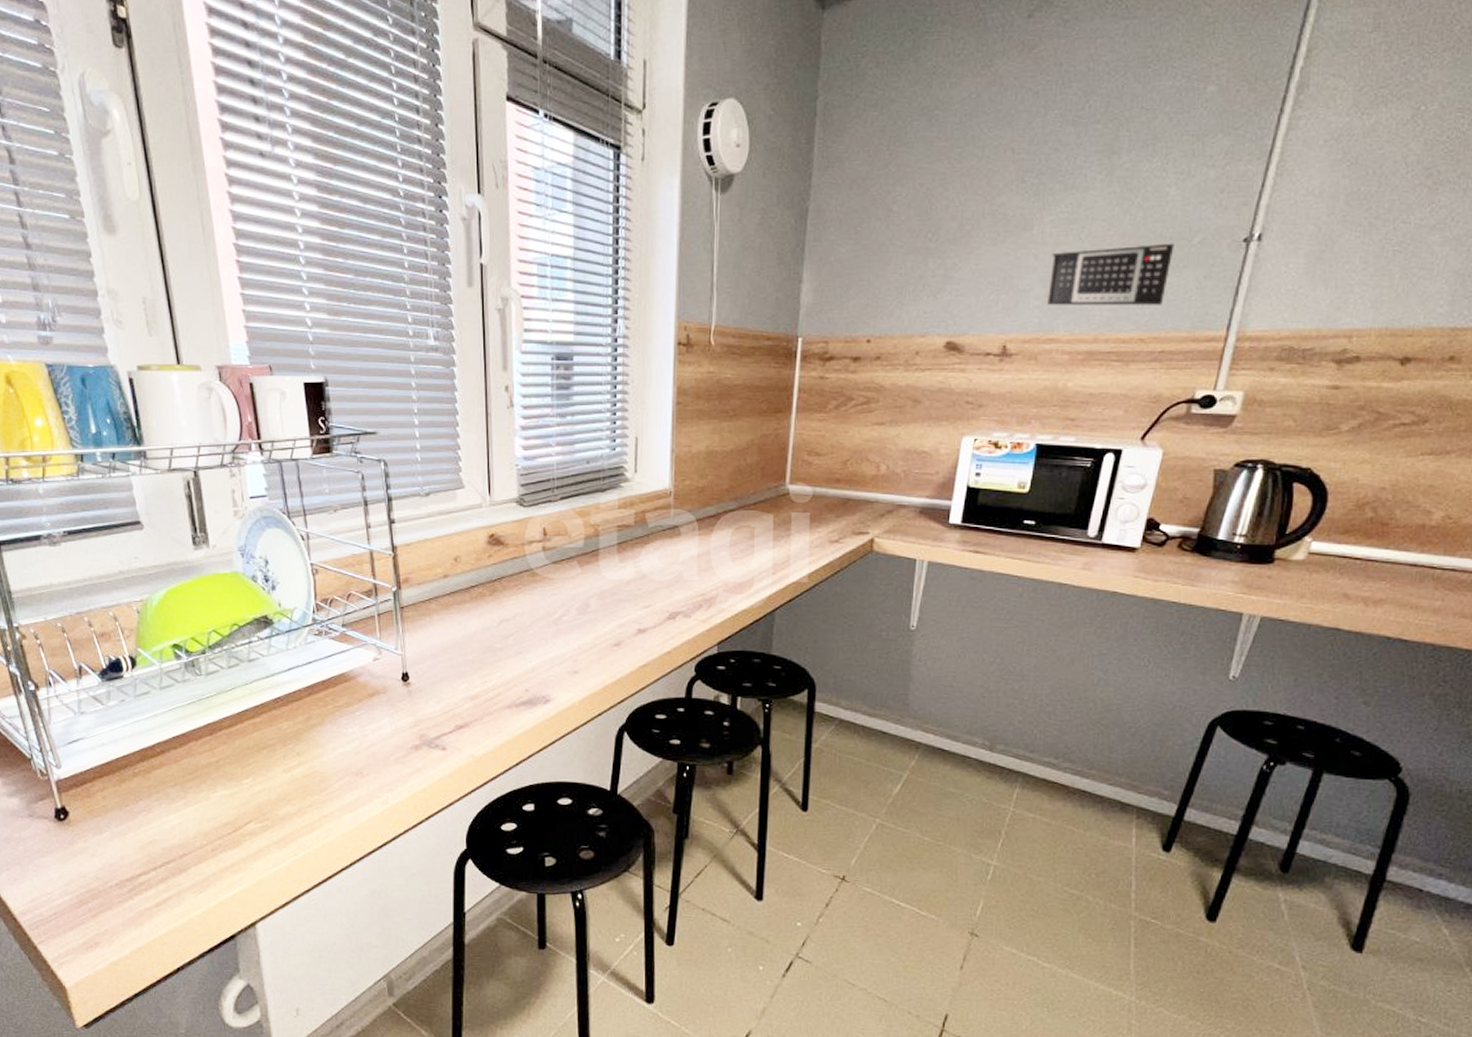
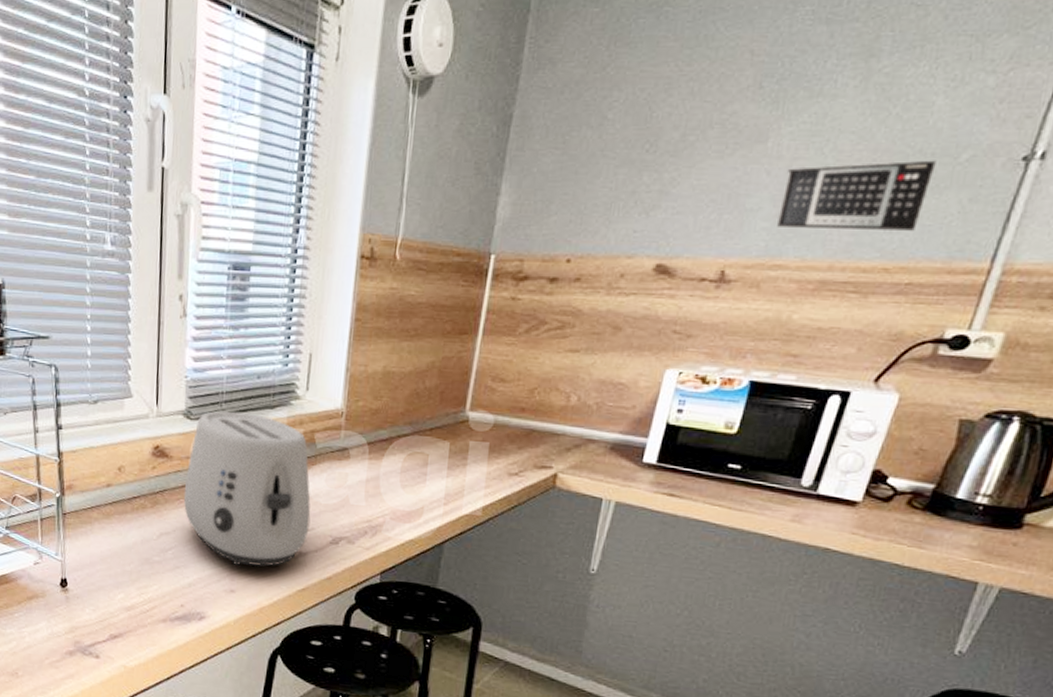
toaster: none [521,496,647,648] -> present [183,411,311,567]

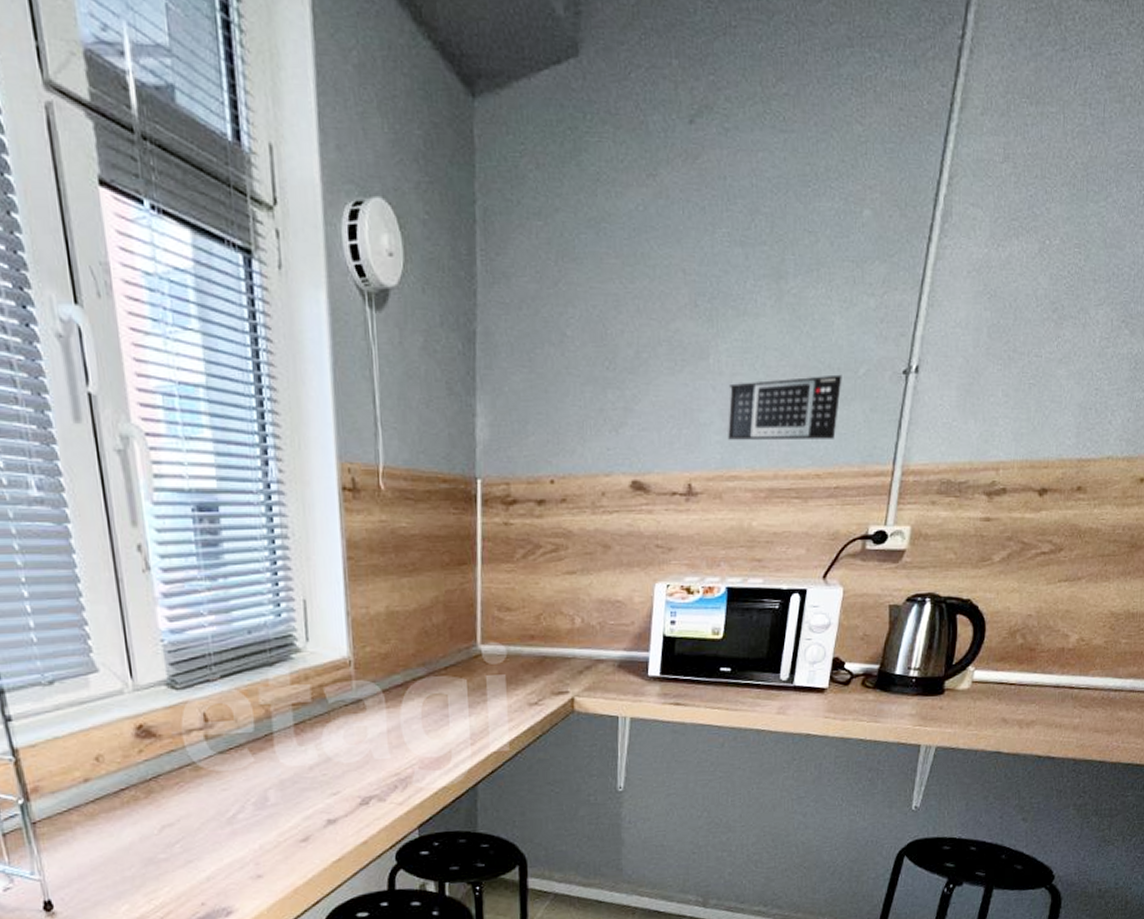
toaster: present [183,411,311,567] -> none [182,673,335,848]

